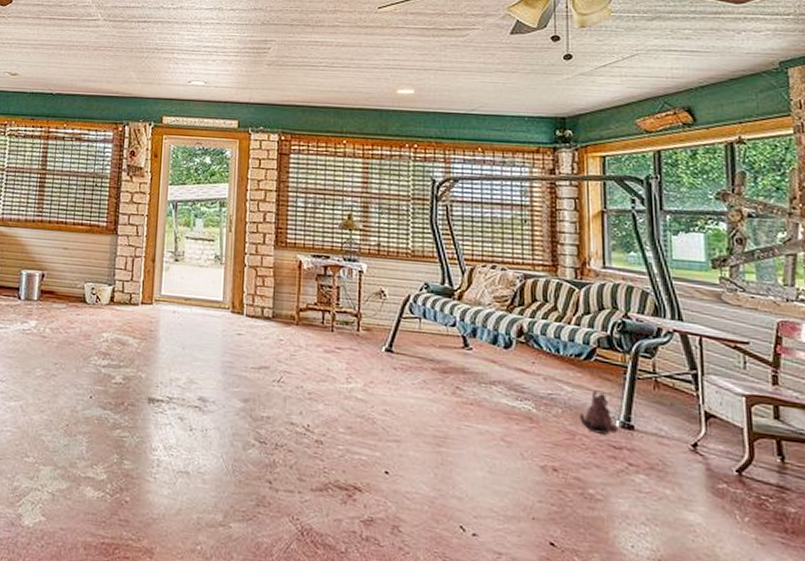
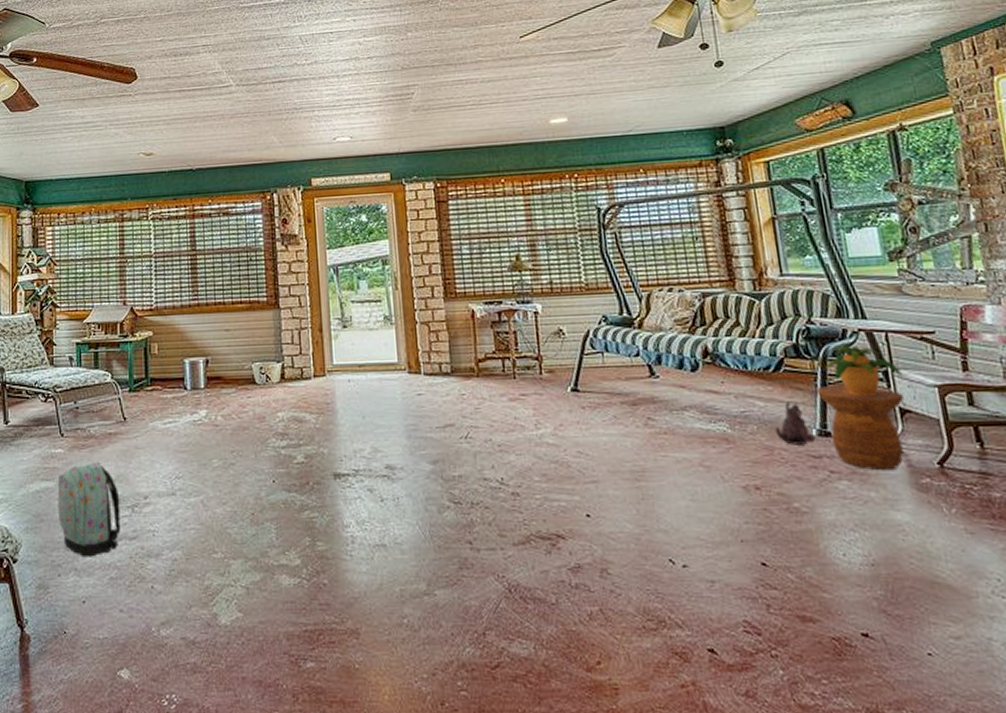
side table: none [624,380,711,472] -> present [815,386,905,471]
potted plant: none [635,340,712,397] -> present [824,342,902,397]

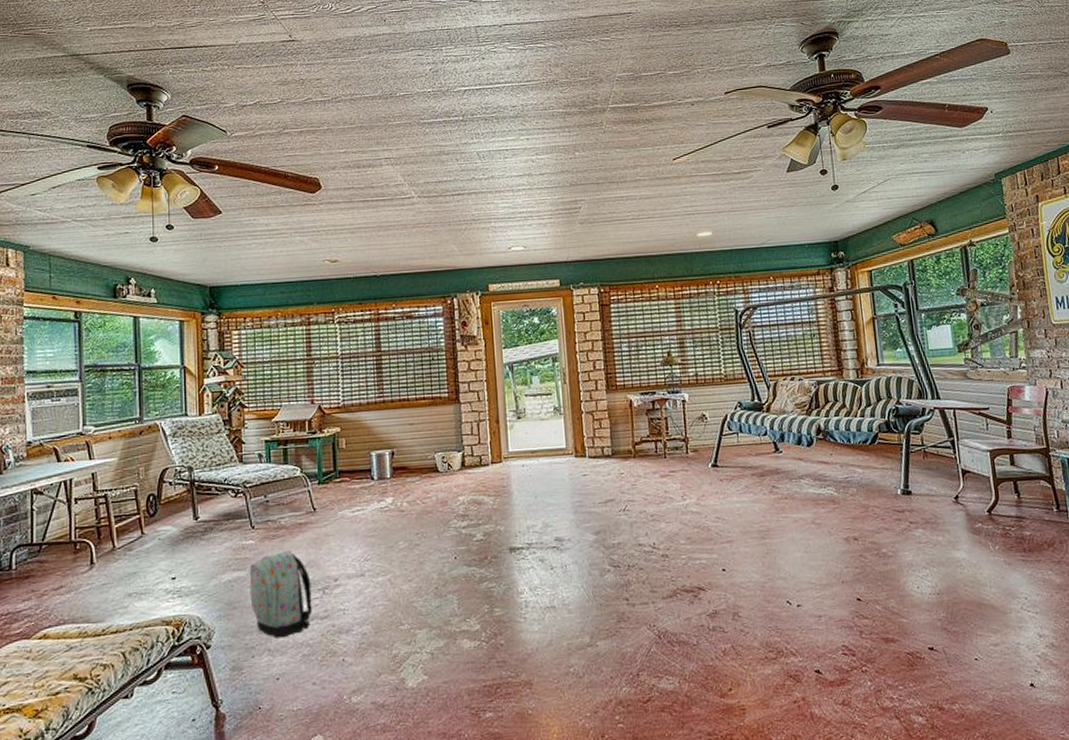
plush toy: present [775,401,816,445] -> none [870,467,900,503]
side table: present [815,386,905,471] -> none [901,453,966,520]
potted plant: present [824,342,902,397] -> none [908,418,965,462]

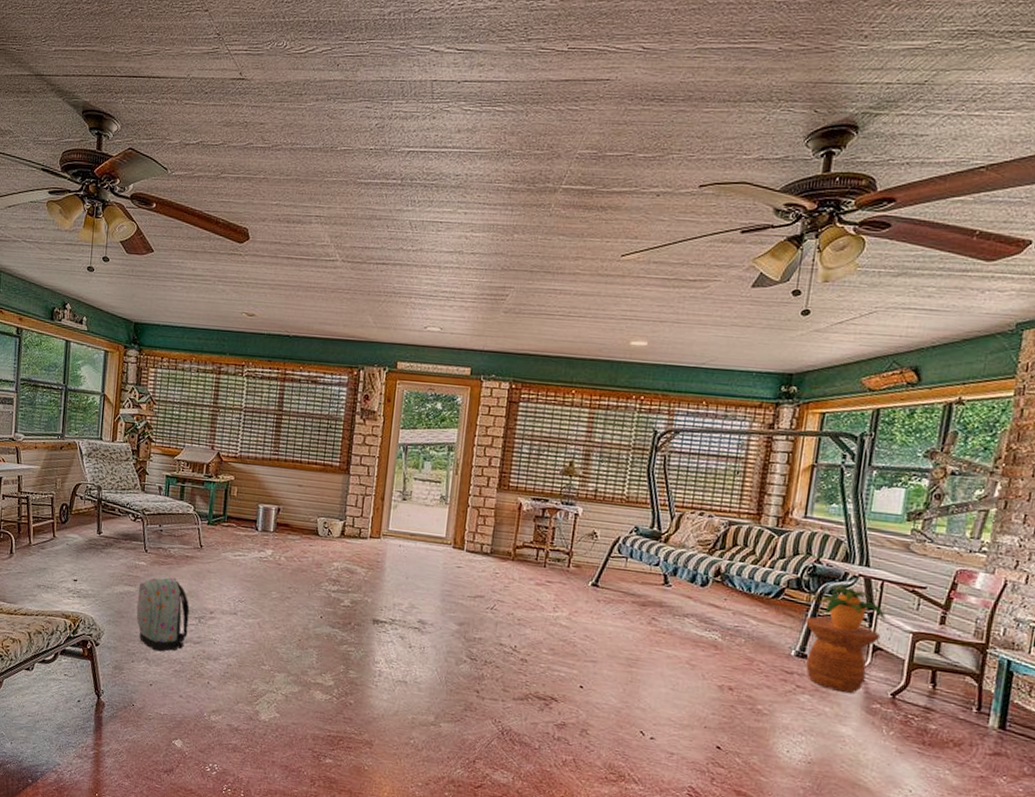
side table: none [901,453,966,520] -> present [804,617,881,694]
potted plant: none [908,418,965,462] -> present [818,583,885,633]

